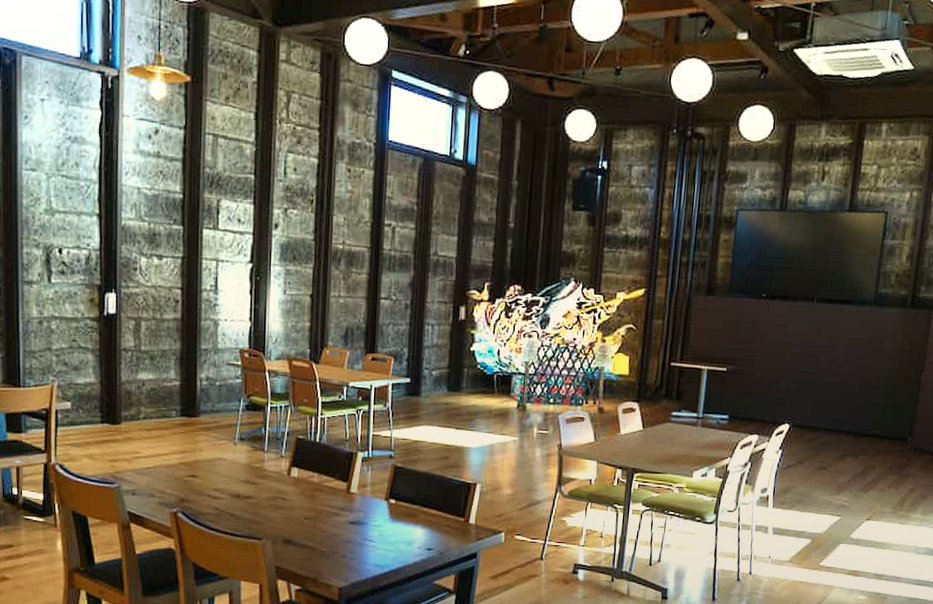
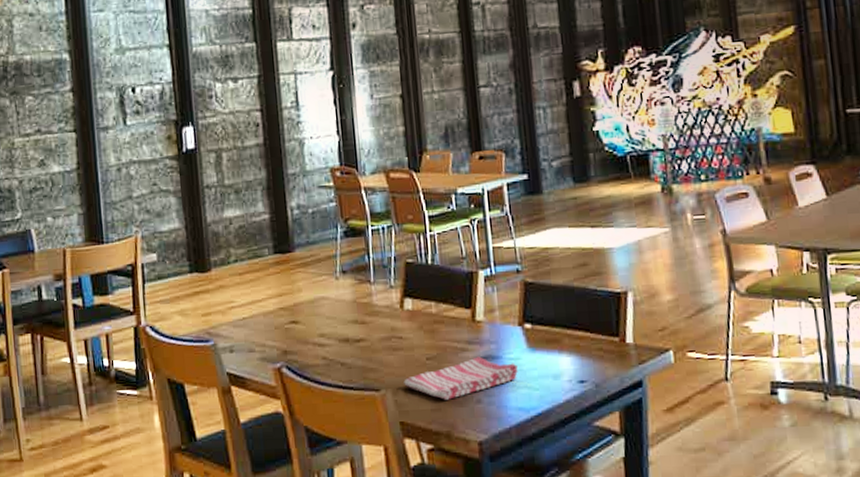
dish towel: none [283,521,379,553] -> present [404,356,518,400]

